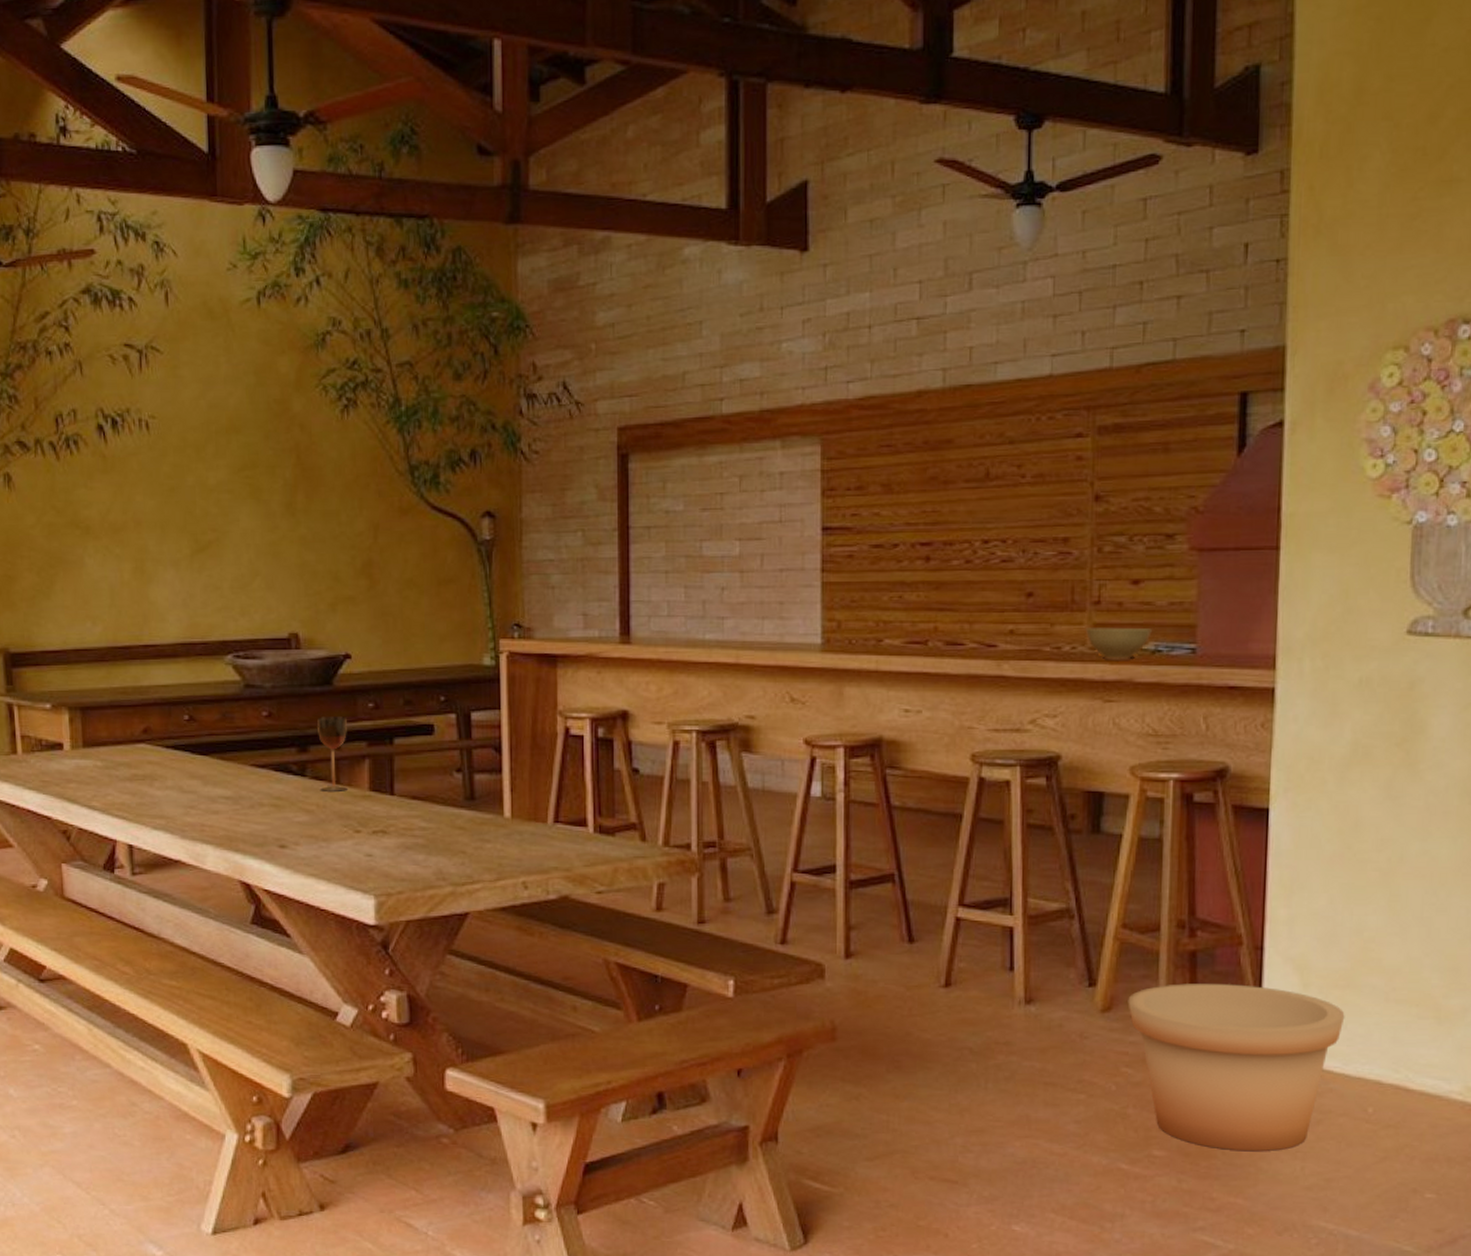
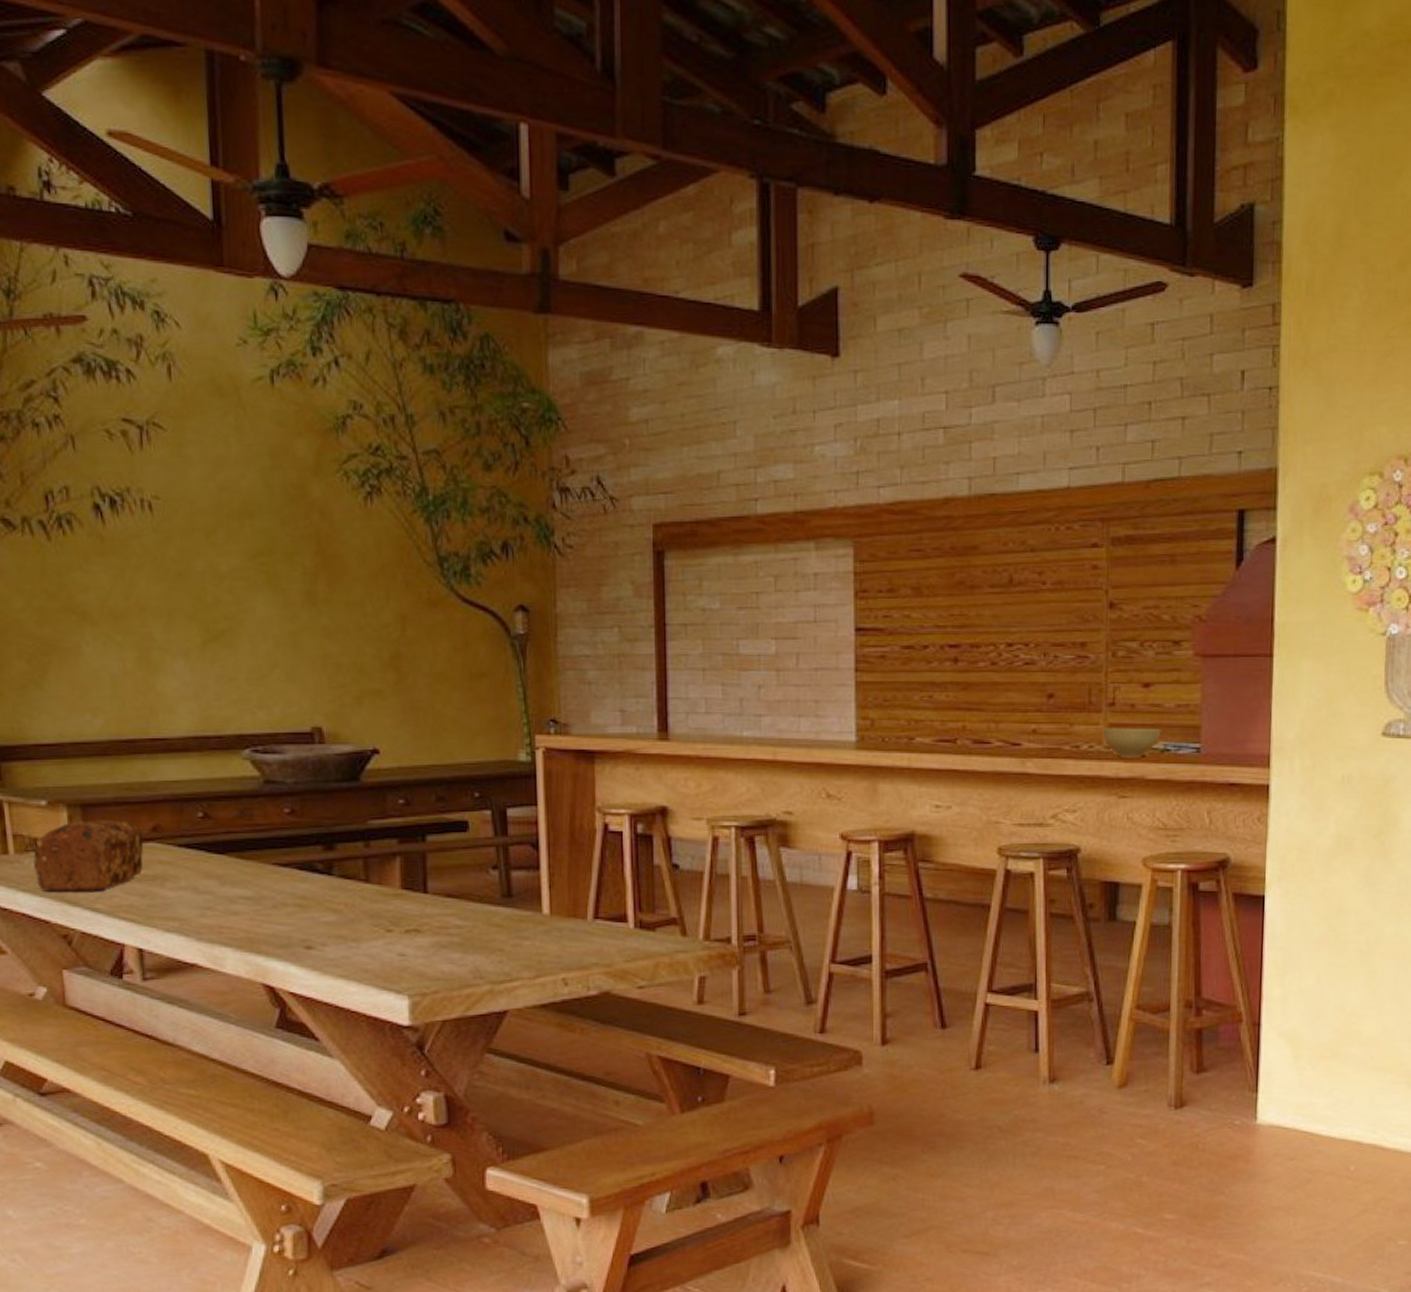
bread loaf: none [38,722,135,789] -> present [33,820,144,892]
wineglass: present [317,715,347,791] -> none [344,812,378,890]
pot: present [1128,984,1345,1152] -> none [1141,1058,1331,1211]

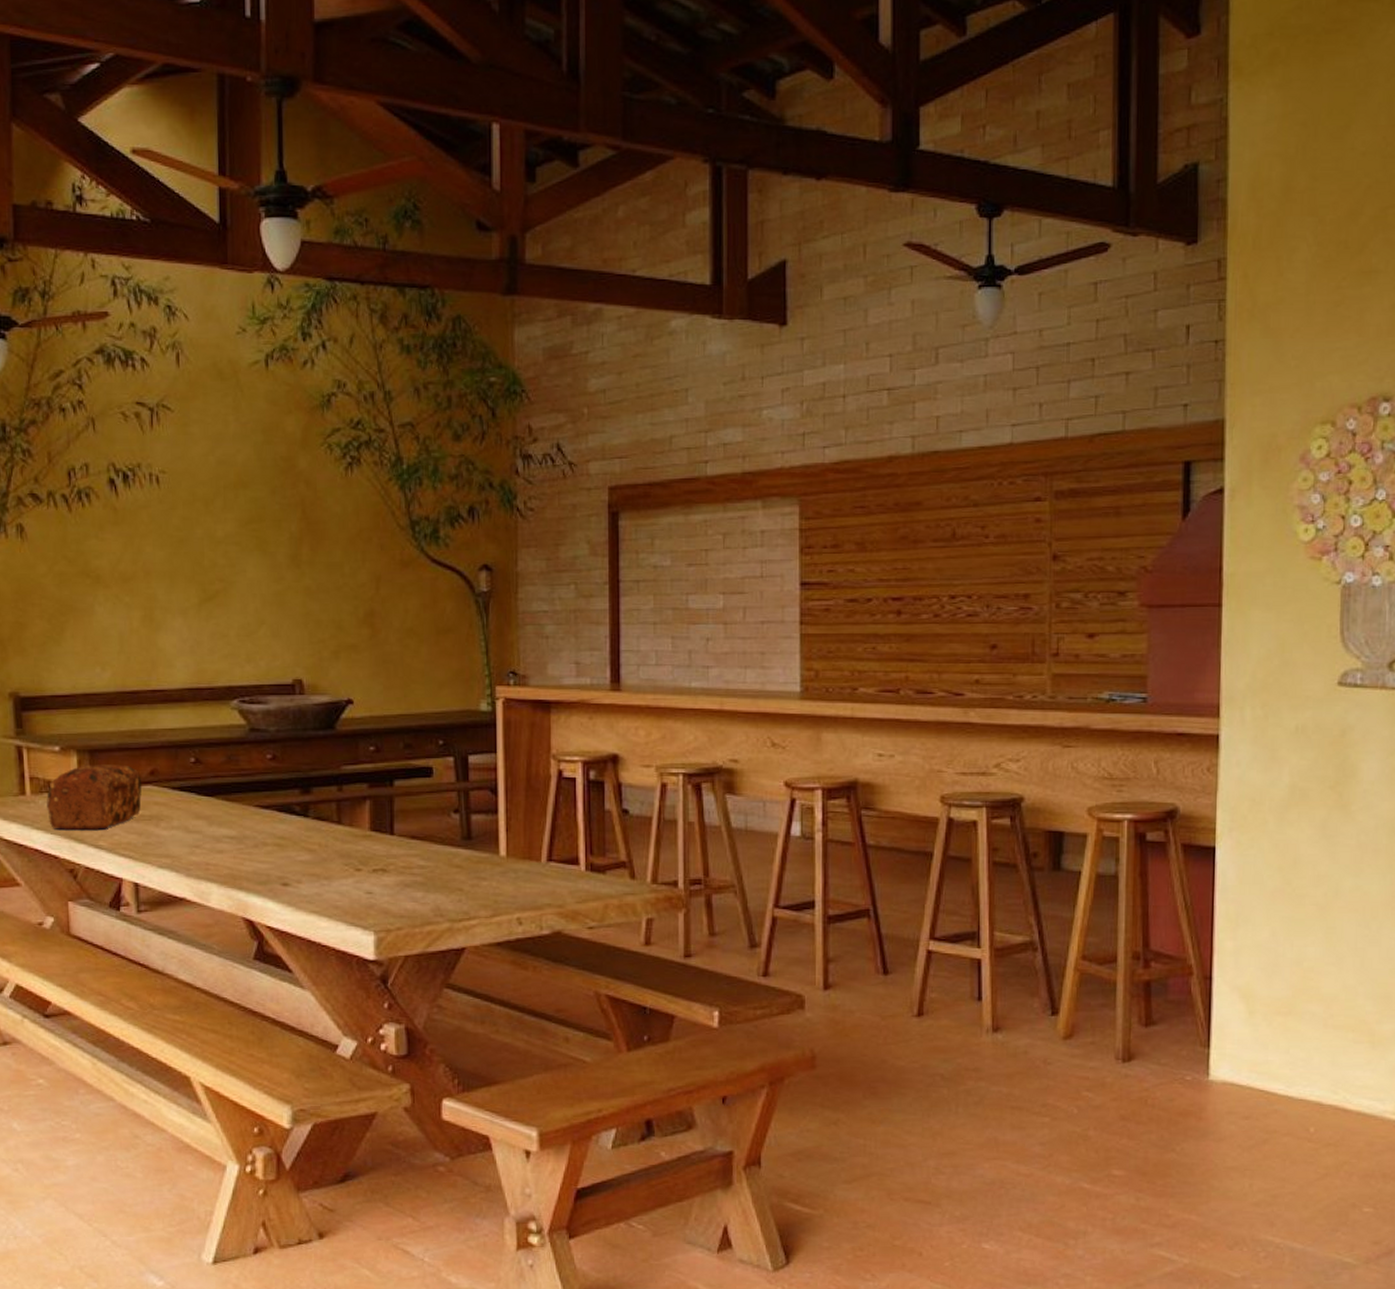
bowl: present [1101,728,1161,760] -> none [1045,678,1106,709]

